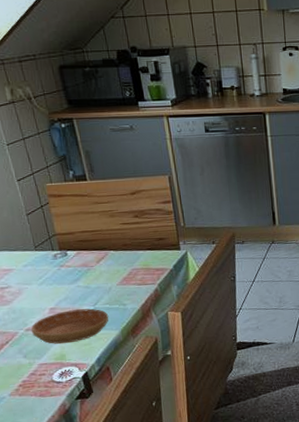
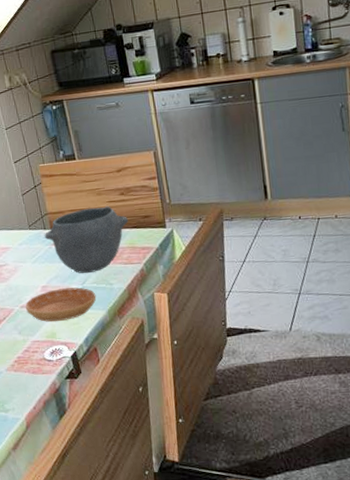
bowl: none [52,228,143,295] -> present [44,206,129,274]

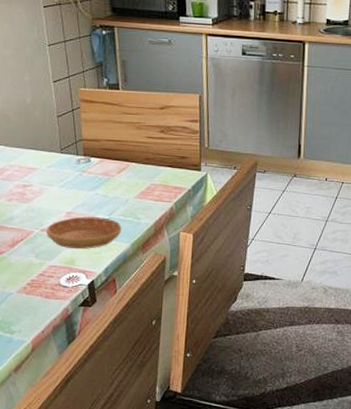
bowl: present [44,206,129,274] -> none [76,140,165,206]

